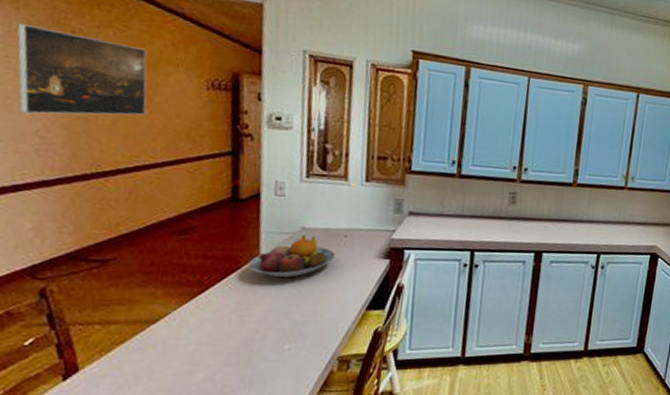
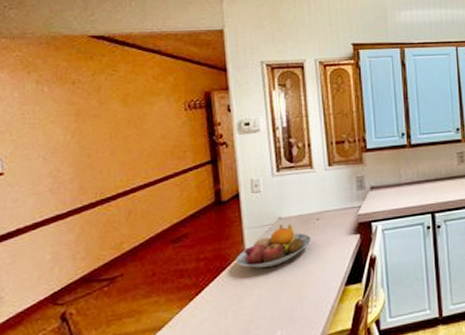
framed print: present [16,23,147,116] -> none [29,84,137,160]

